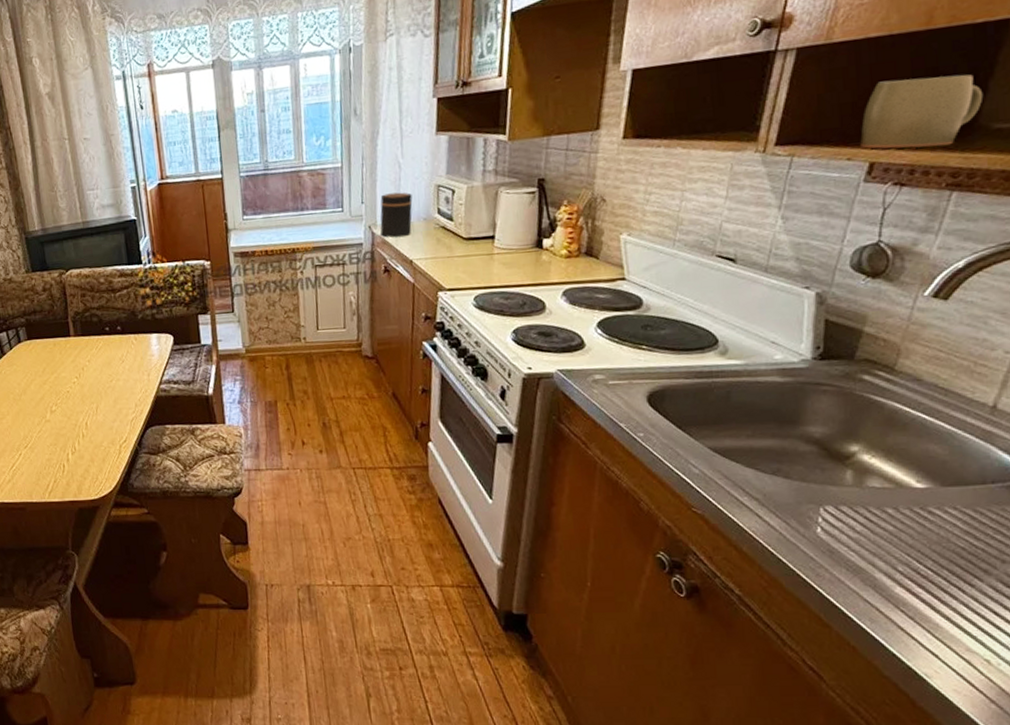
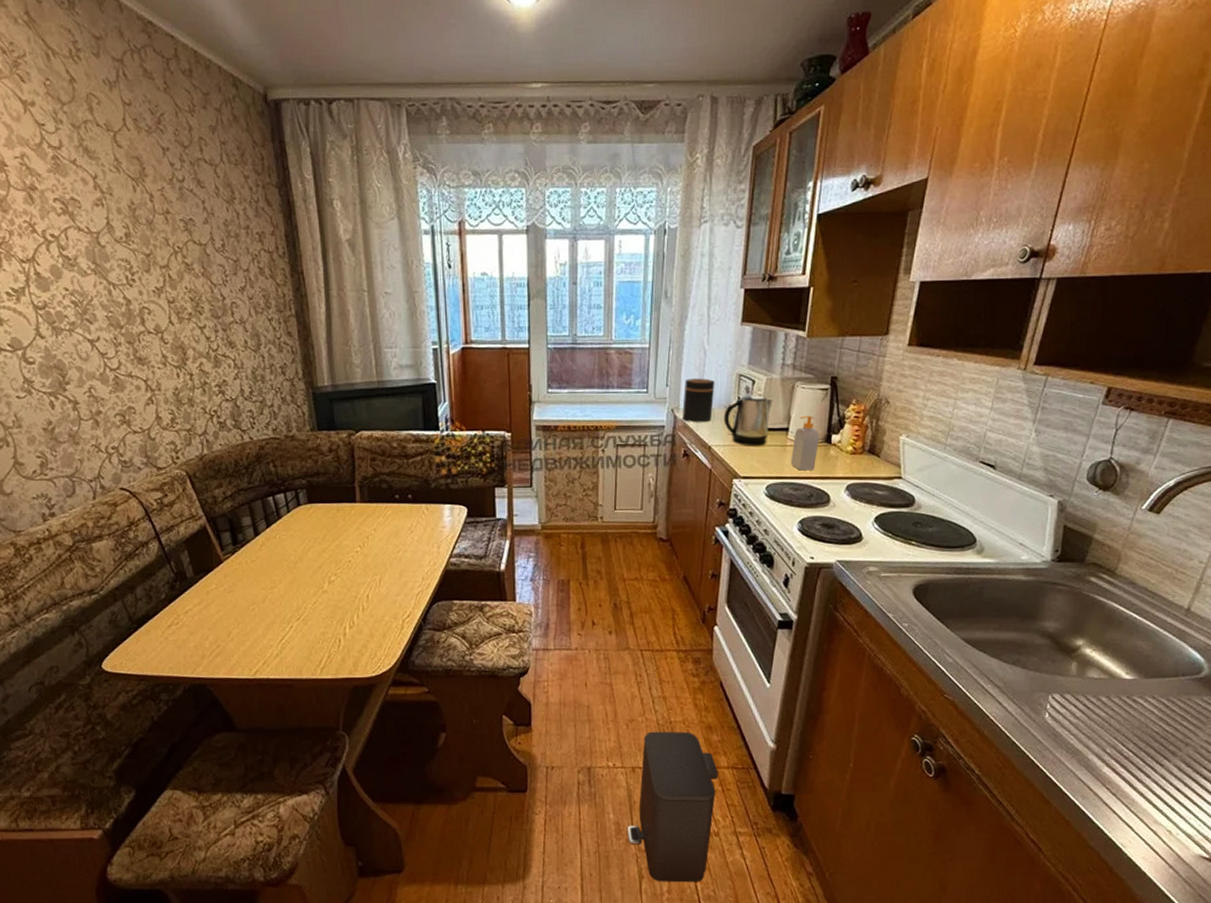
pedal bin: none [350,549,443,702] -> present [626,731,718,883]
kettle: none [423,204,476,258] -> present [723,395,773,446]
soap bottle: none [498,221,530,279] -> present [790,415,820,471]
mug: present [859,74,984,149] -> none [1100,315,1198,379]

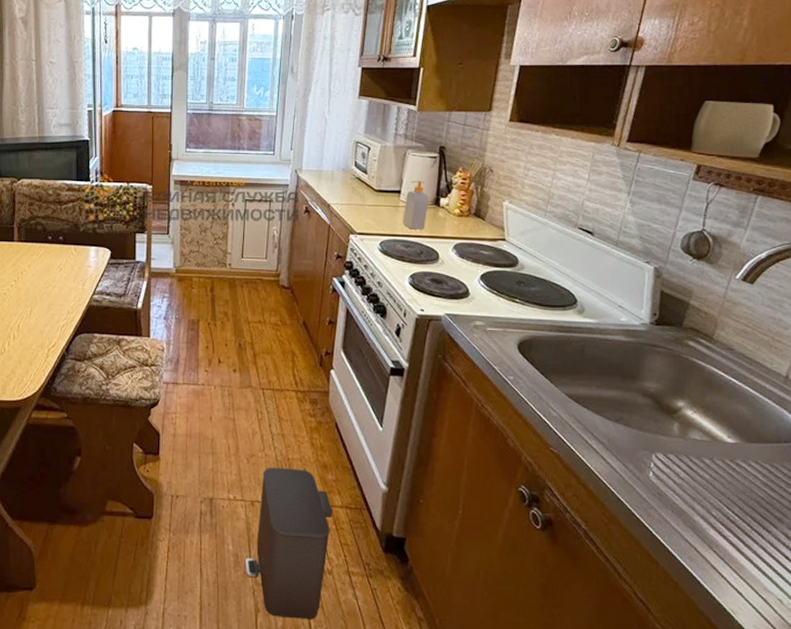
cylinder: present [682,378,715,423] -> none [305,144,334,183]
kettle: present [723,395,773,446] -> none [342,160,387,206]
mug: none [1100,315,1198,379] -> present [690,101,781,158]

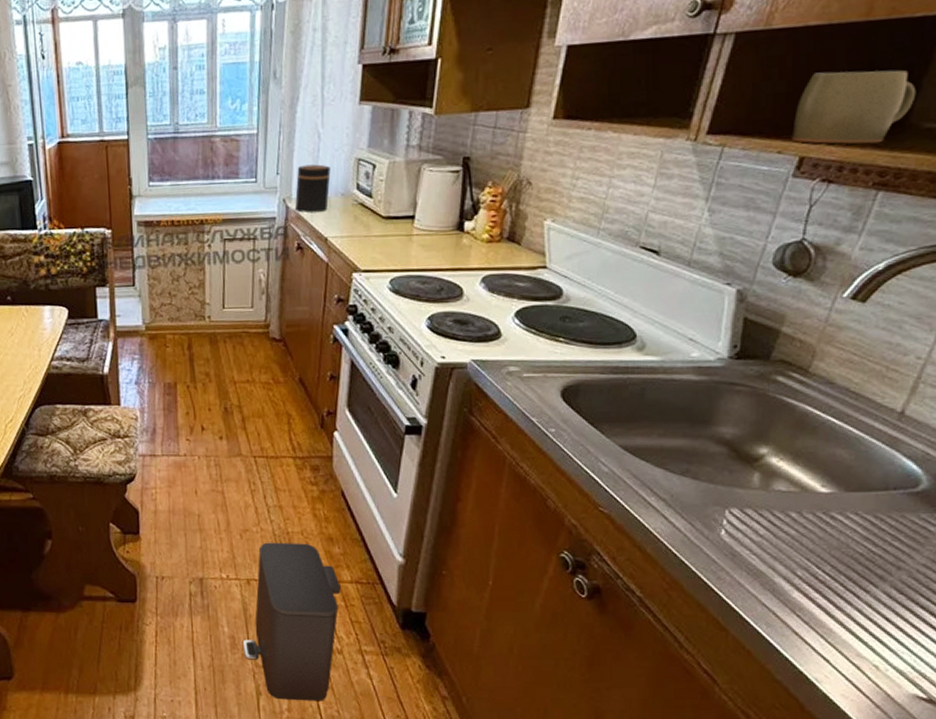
cylinder: none [305,144,334,183] -> present [295,164,331,214]
soap bottle: present [402,180,429,230] -> none [417,201,451,262]

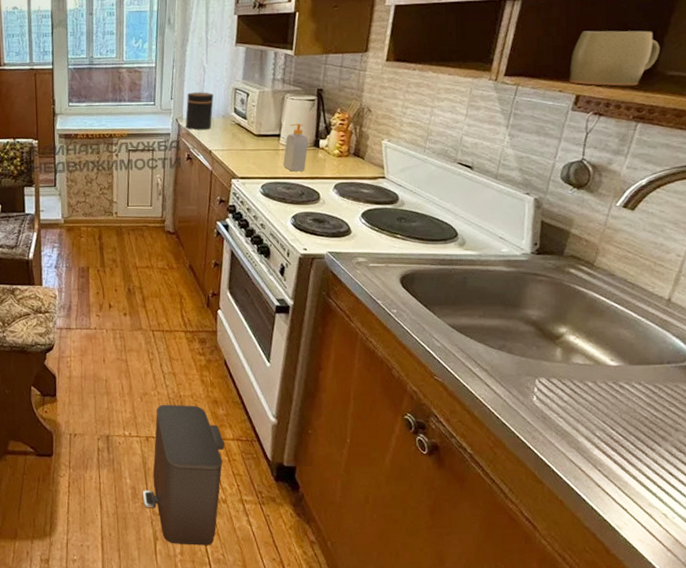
soap bottle: none [417,201,451,262] -> present [282,123,309,172]

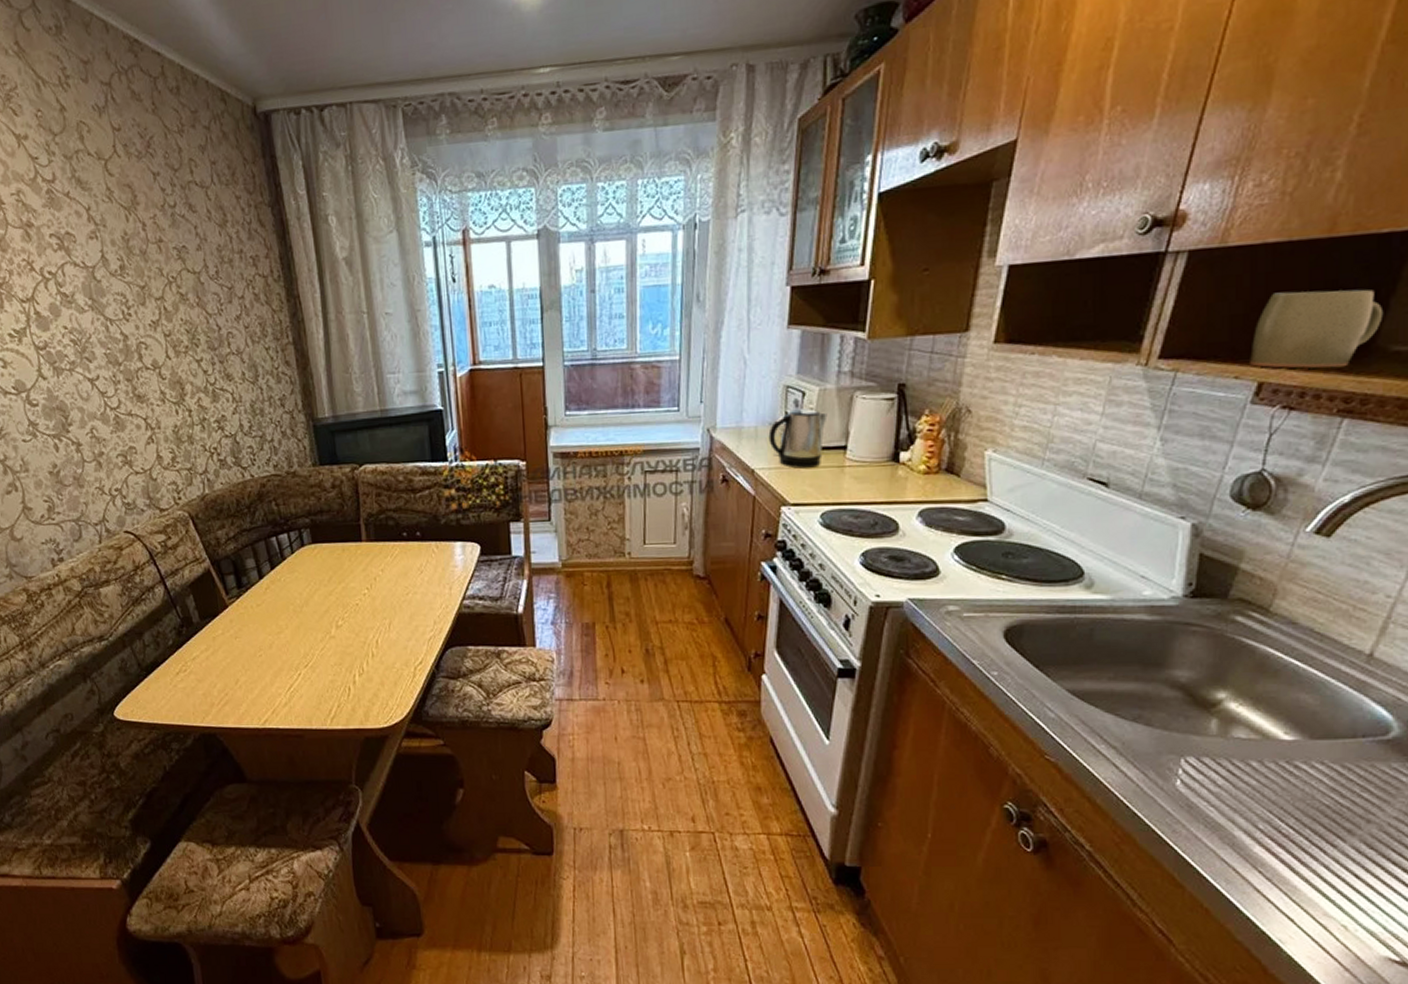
pedal bin: present [142,404,225,546] -> none [665,791,770,961]
cylinder: present [185,92,214,131] -> none [720,392,758,444]
kettle: none [222,106,266,151] -> present [768,408,828,469]
soap bottle: present [282,123,309,172] -> none [849,430,885,495]

